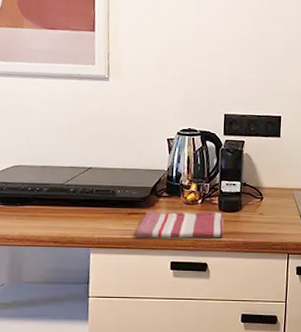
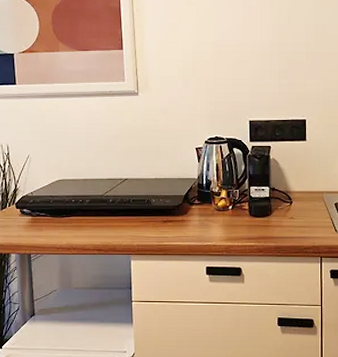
dish towel: present [135,210,224,238] -> none [171,218,255,244]

